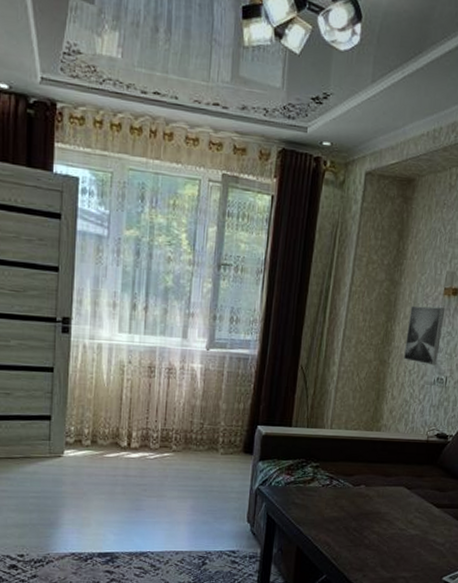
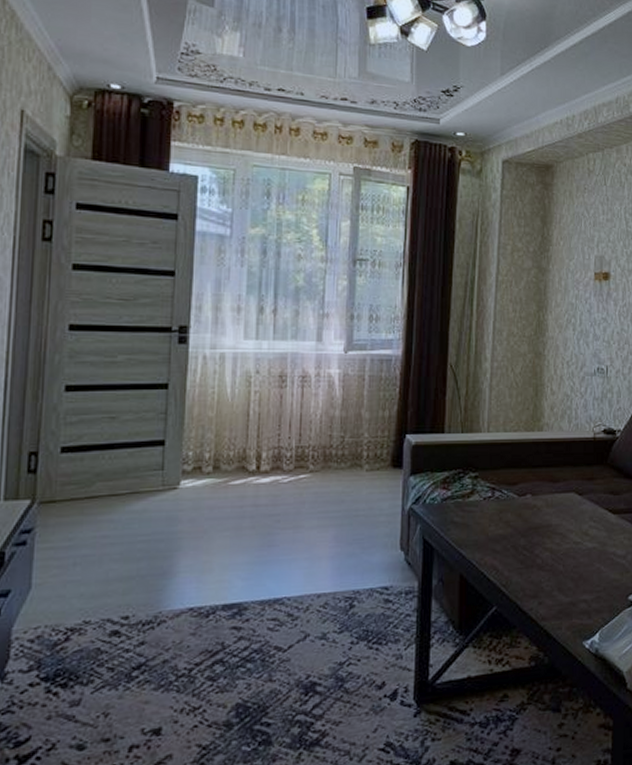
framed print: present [404,305,446,366] -> none [560,292,598,355]

